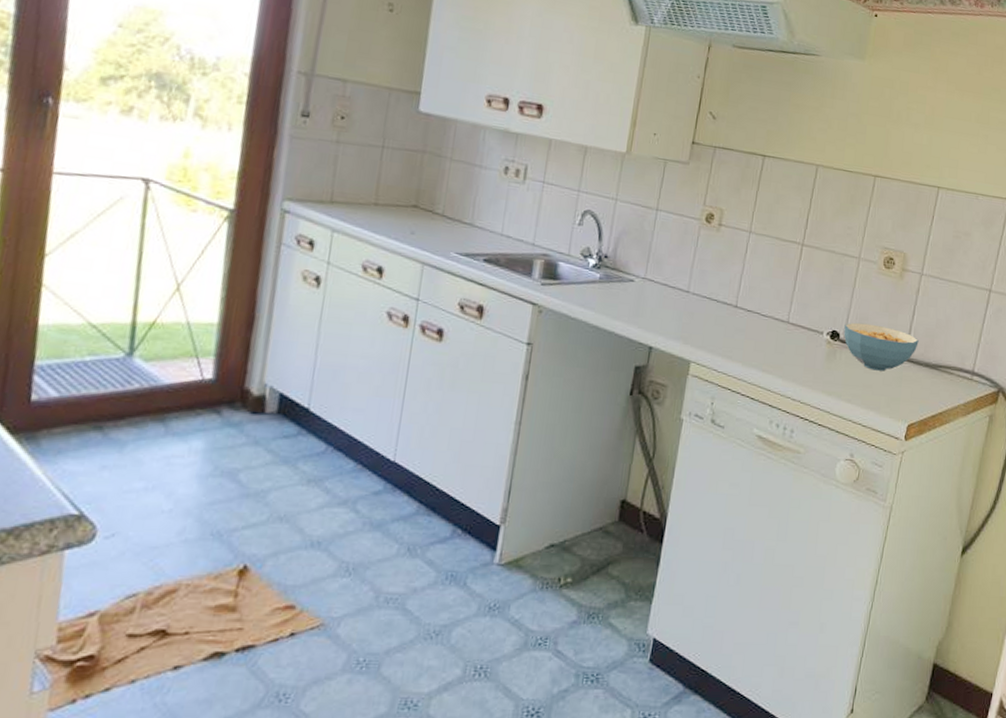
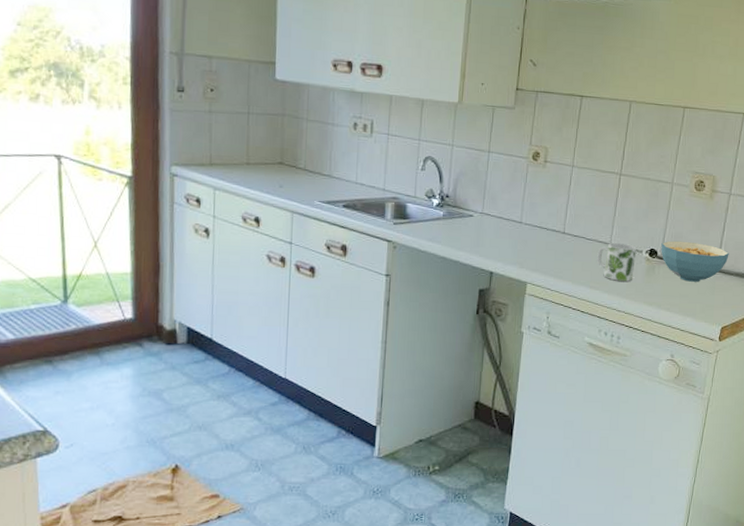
mug: none [772,320,818,366] -> present [597,242,637,281]

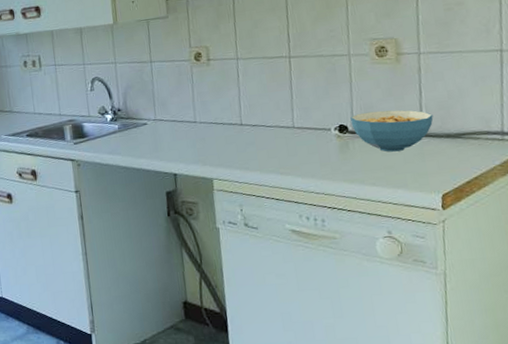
mug: present [597,242,637,281] -> none [281,124,326,164]

